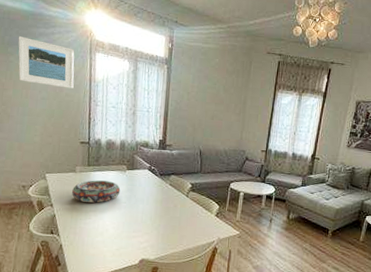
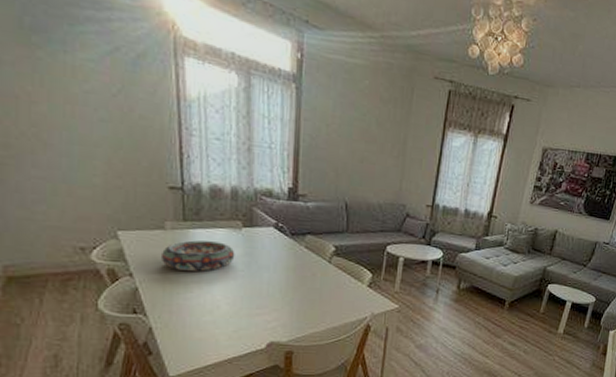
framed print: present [18,36,75,89] -> none [48,18,152,108]

